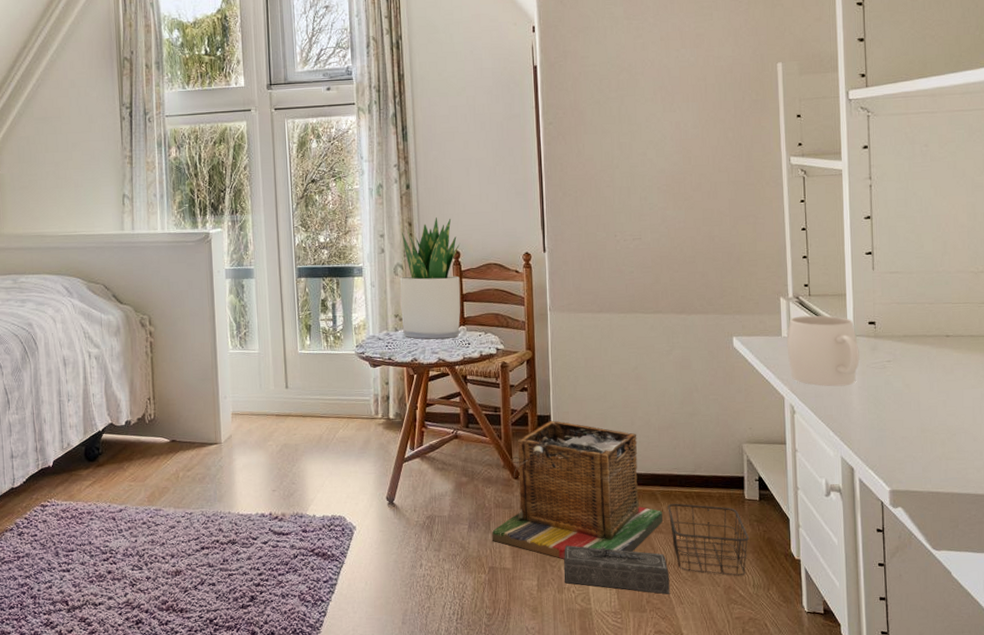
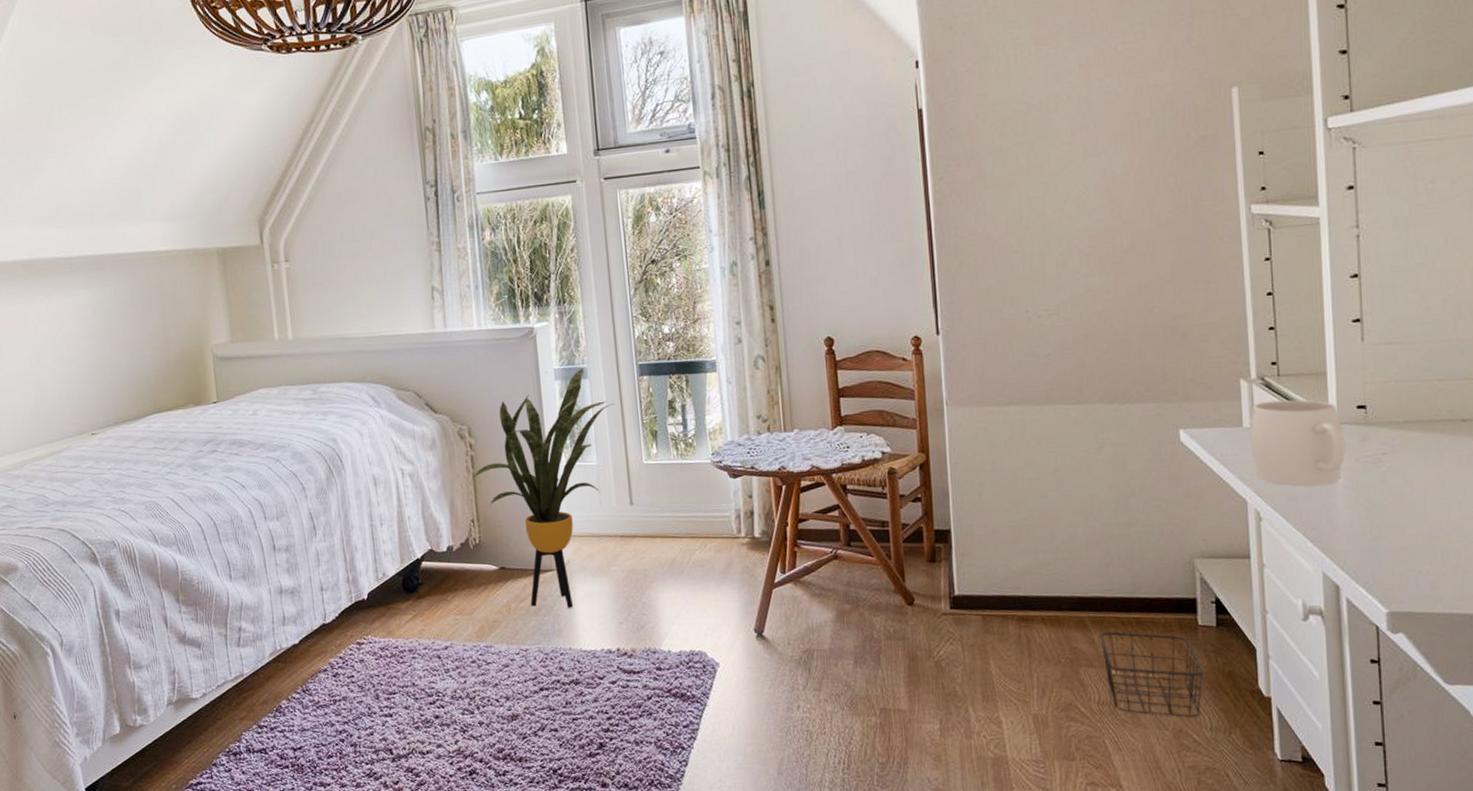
house plant: none [149,270,275,477] -> present [471,369,614,608]
planter: present [399,217,461,340] -> none [760,298,837,444]
laundry basket: present [492,420,663,560] -> none [883,535,1094,700]
decorative box: present [563,545,670,594] -> none [971,682,1105,740]

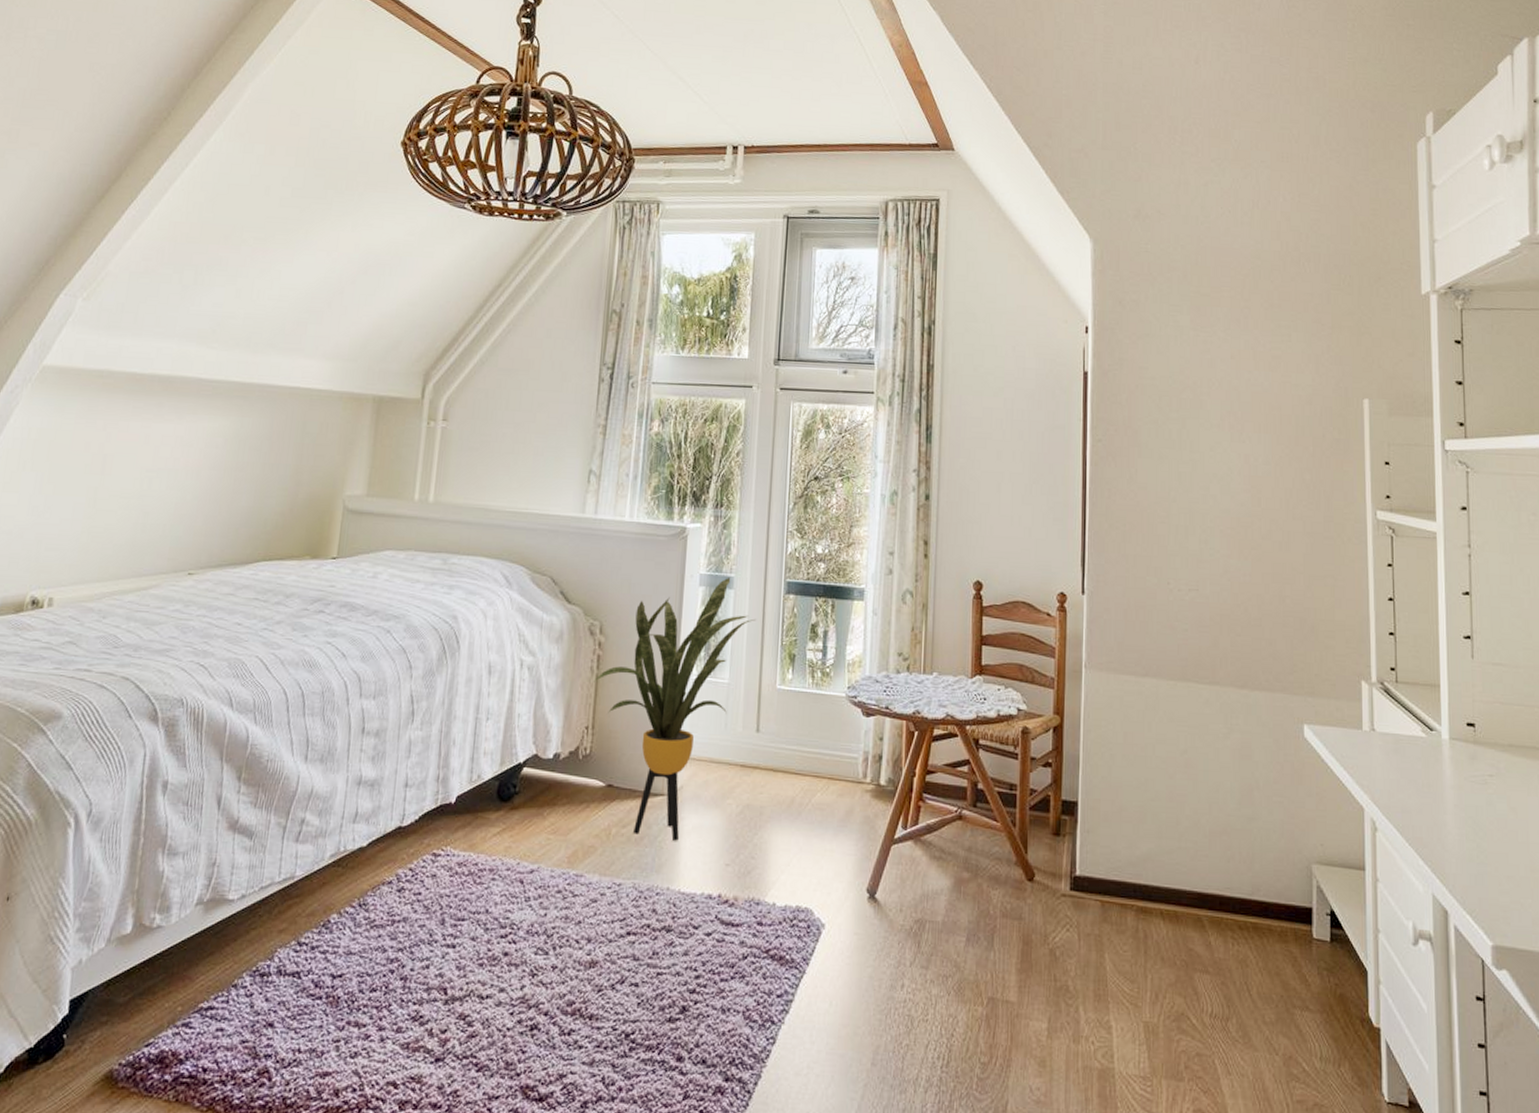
basket: present [1100,631,1204,718] -> none [1216,934,1316,1043]
mug: present [1249,399,1346,487] -> none [1368,706,1456,802]

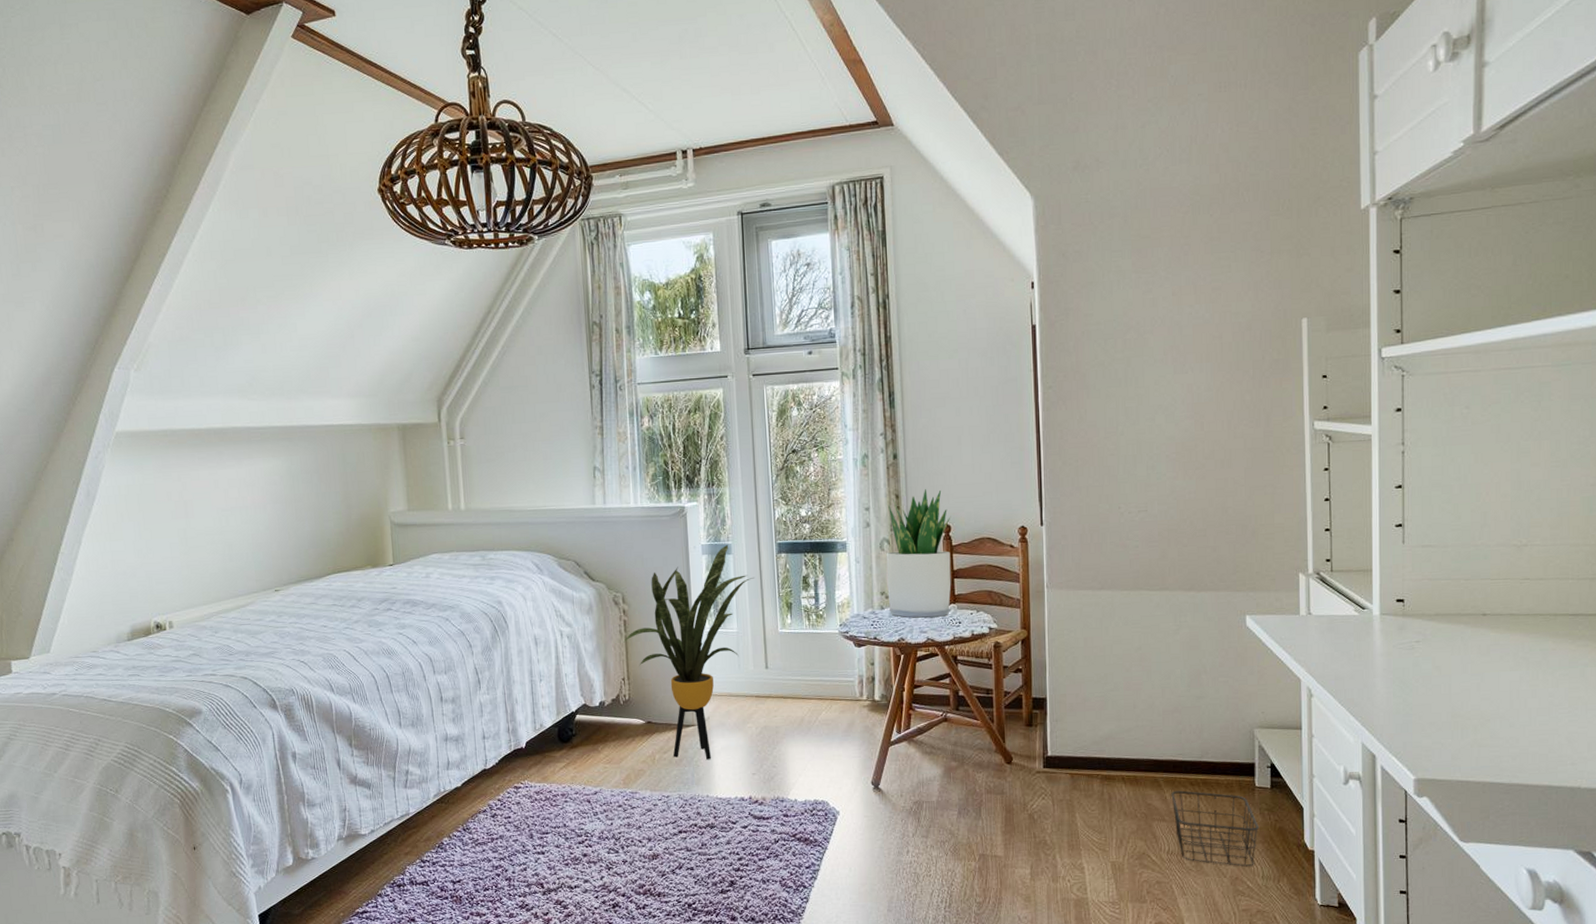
planter: none [905,538,984,690] -> present [886,489,952,618]
basket: none [1216,934,1316,1043] -> present [1171,790,1259,867]

